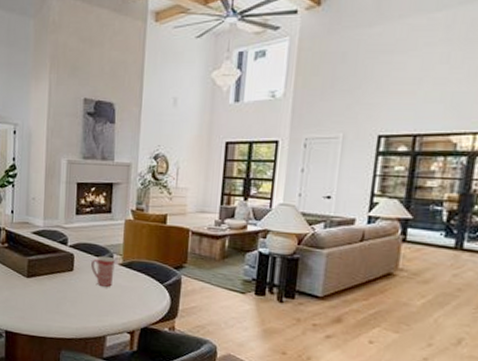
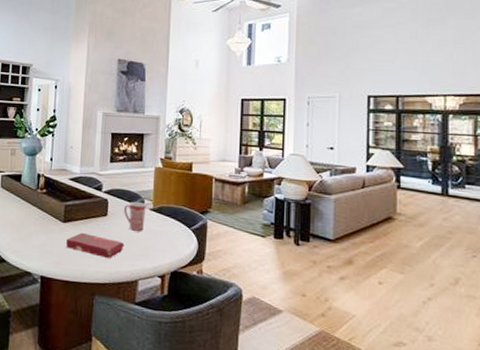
book: none [30,287,92,315] -> present [66,232,125,259]

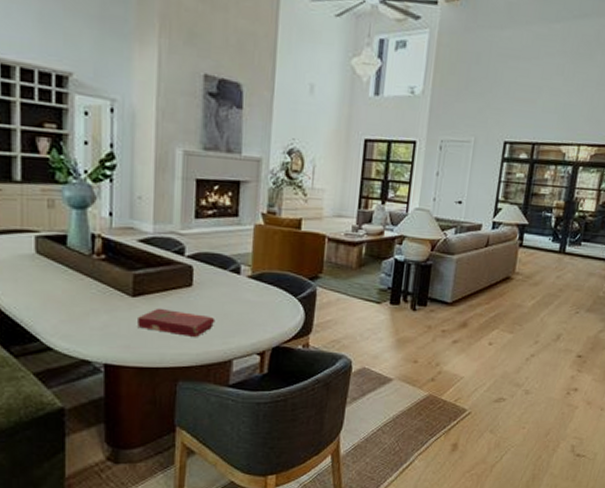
mug: present [124,201,146,231] -> none [214,267,243,303]

